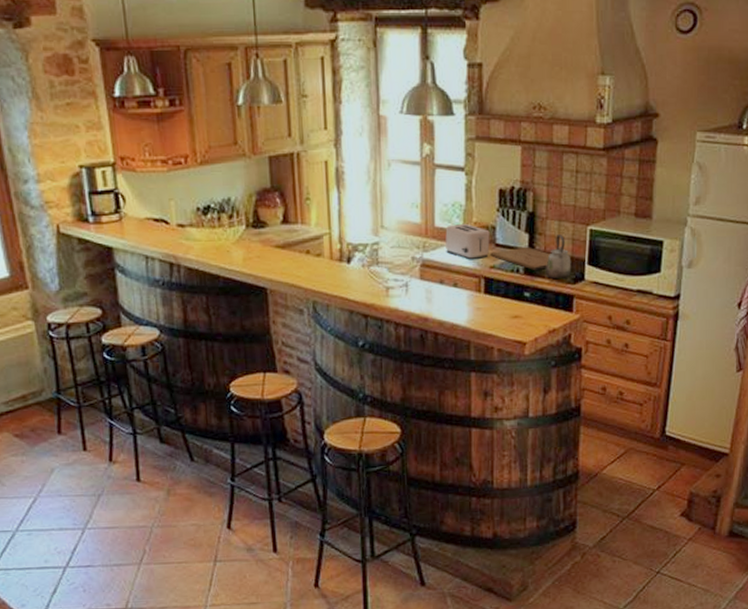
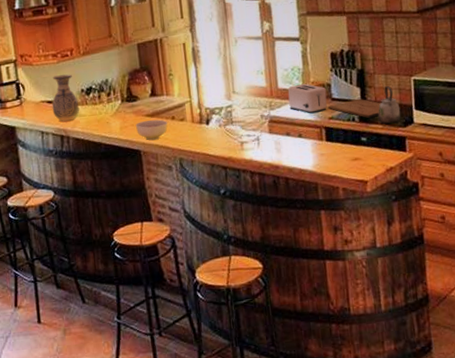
vase: none [159,187,193,247] -> present [52,74,79,123]
bowl: none [261,253,301,276] -> present [135,119,168,140]

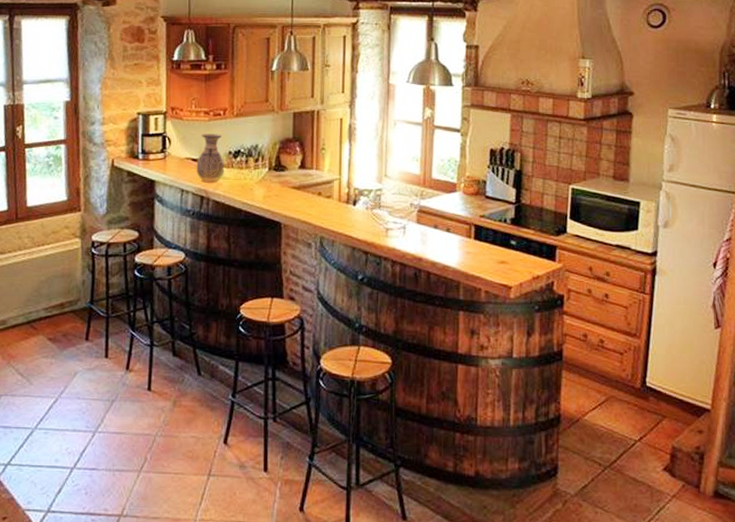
bowl: present [135,119,168,140] -> none [279,193,313,213]
toaster: present [287,83,327,114] -> none [441,176,481,209]
cutting board: present [328,98,402,118] -> none [481,200,556,221]
kettle: present [377,86,402,125] -> none [530,191,555,231]

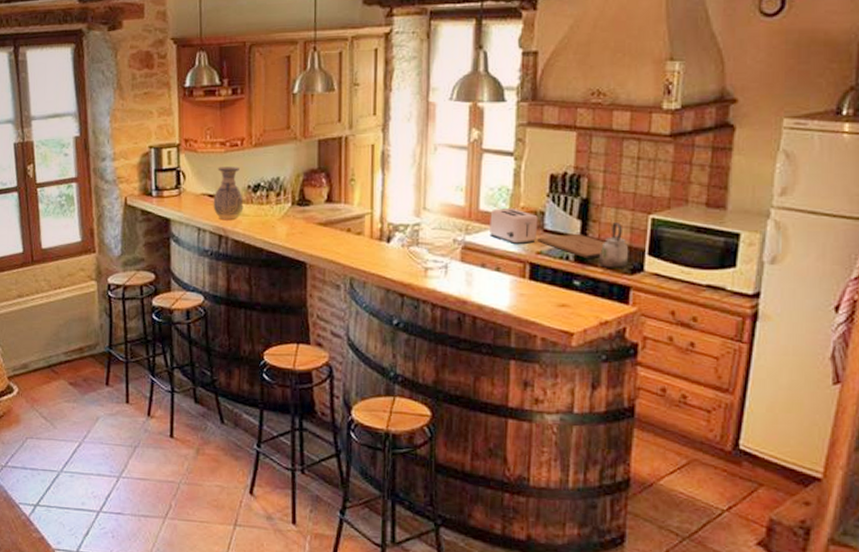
toaster: none [441,176,481,209] -> present [490,207,538,245]
cutting board: none [481,200,556,221] -> present [537,233,631,258]
kettle: none [530,191,555,231] -> present [598,223,629,269]

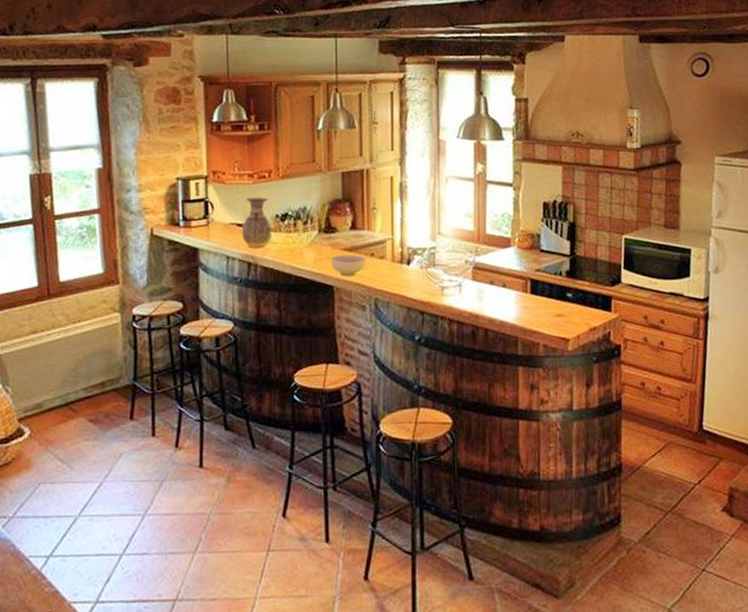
bowl: none [304,230,341,252] -> present [330,255,365,276]
toaster: present [490,207,538,245] -> none [495,231,536,264]
cutting board: present [537,233,631,258] -> none [536,252,610,273]
kettle: present [598,223,629,269] -> none [585,242,609,282]

